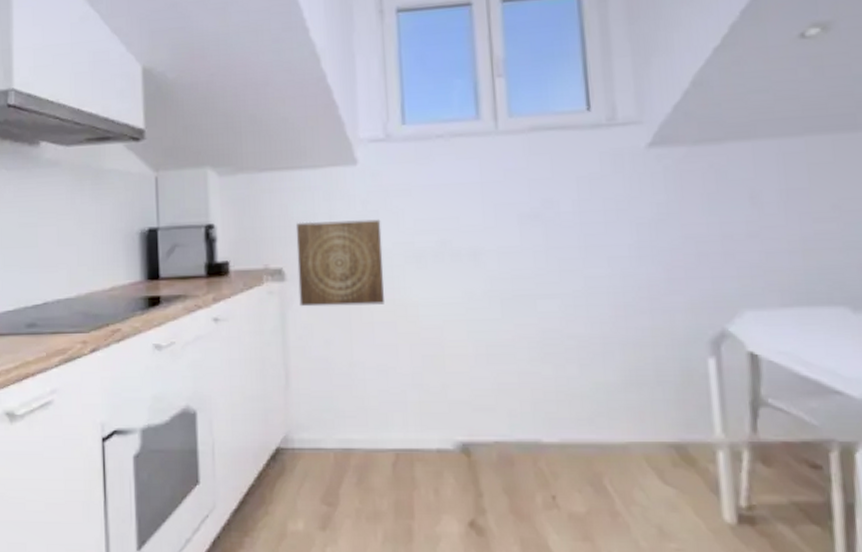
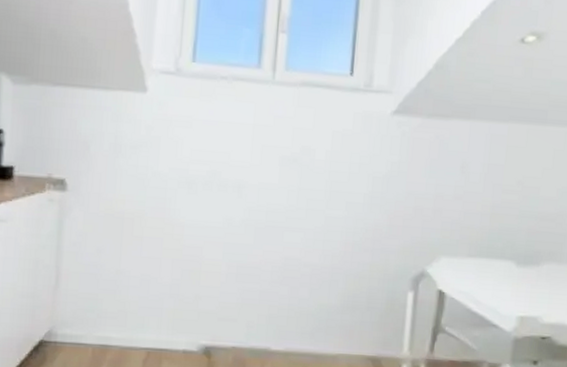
wall art: present [295,219,384,307] -> none [77,138,161,222]

